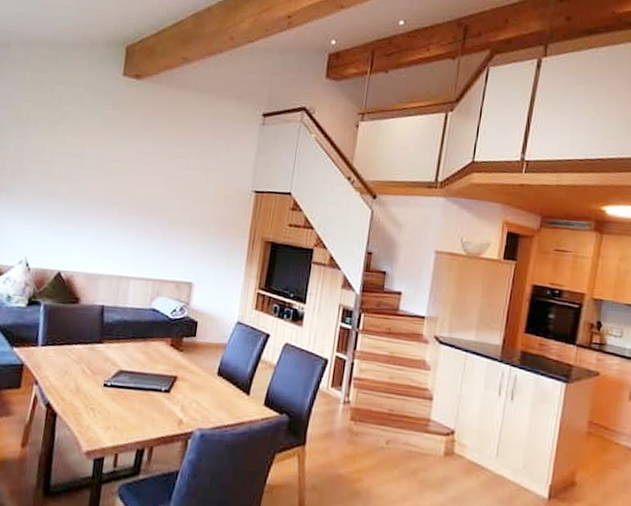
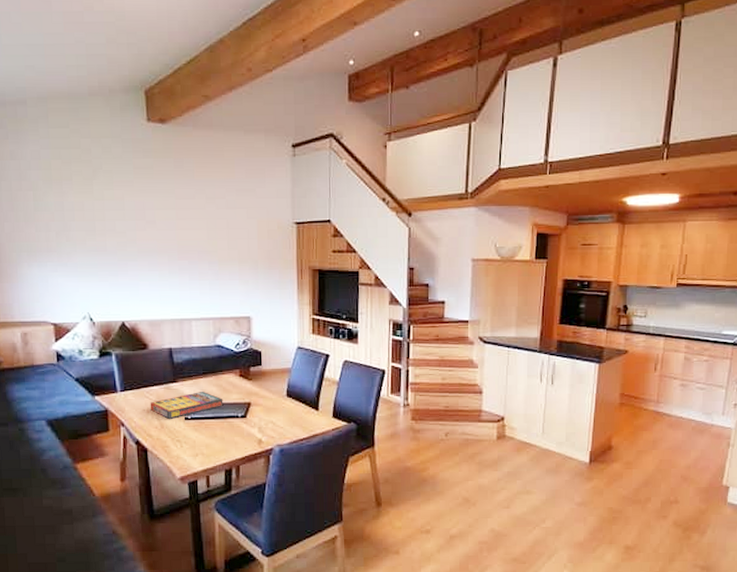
game compilation box: none [69,356,149,384] -> present [150,391,224,419]

